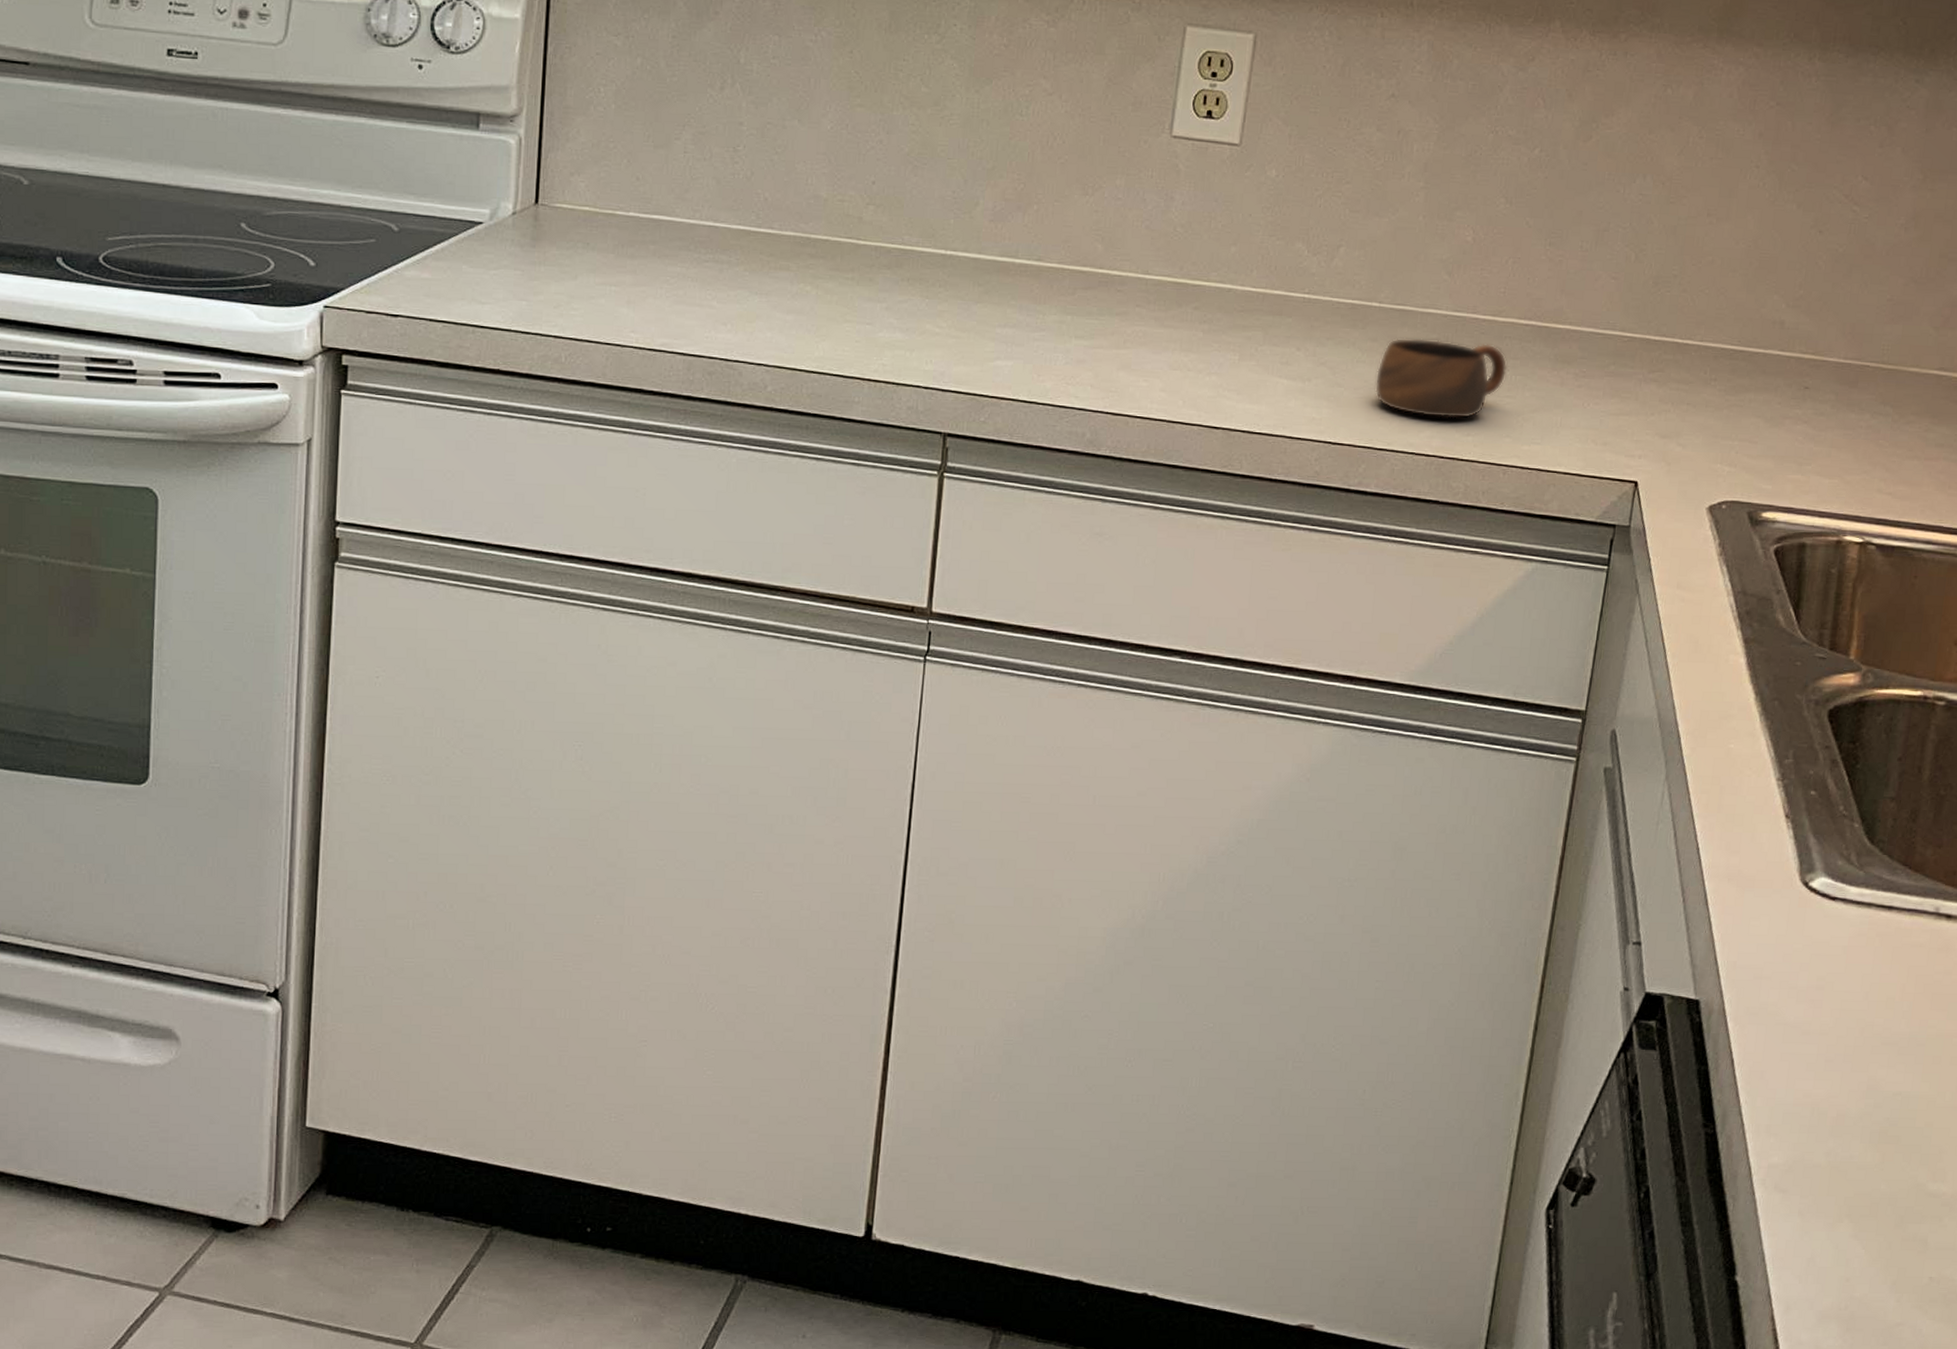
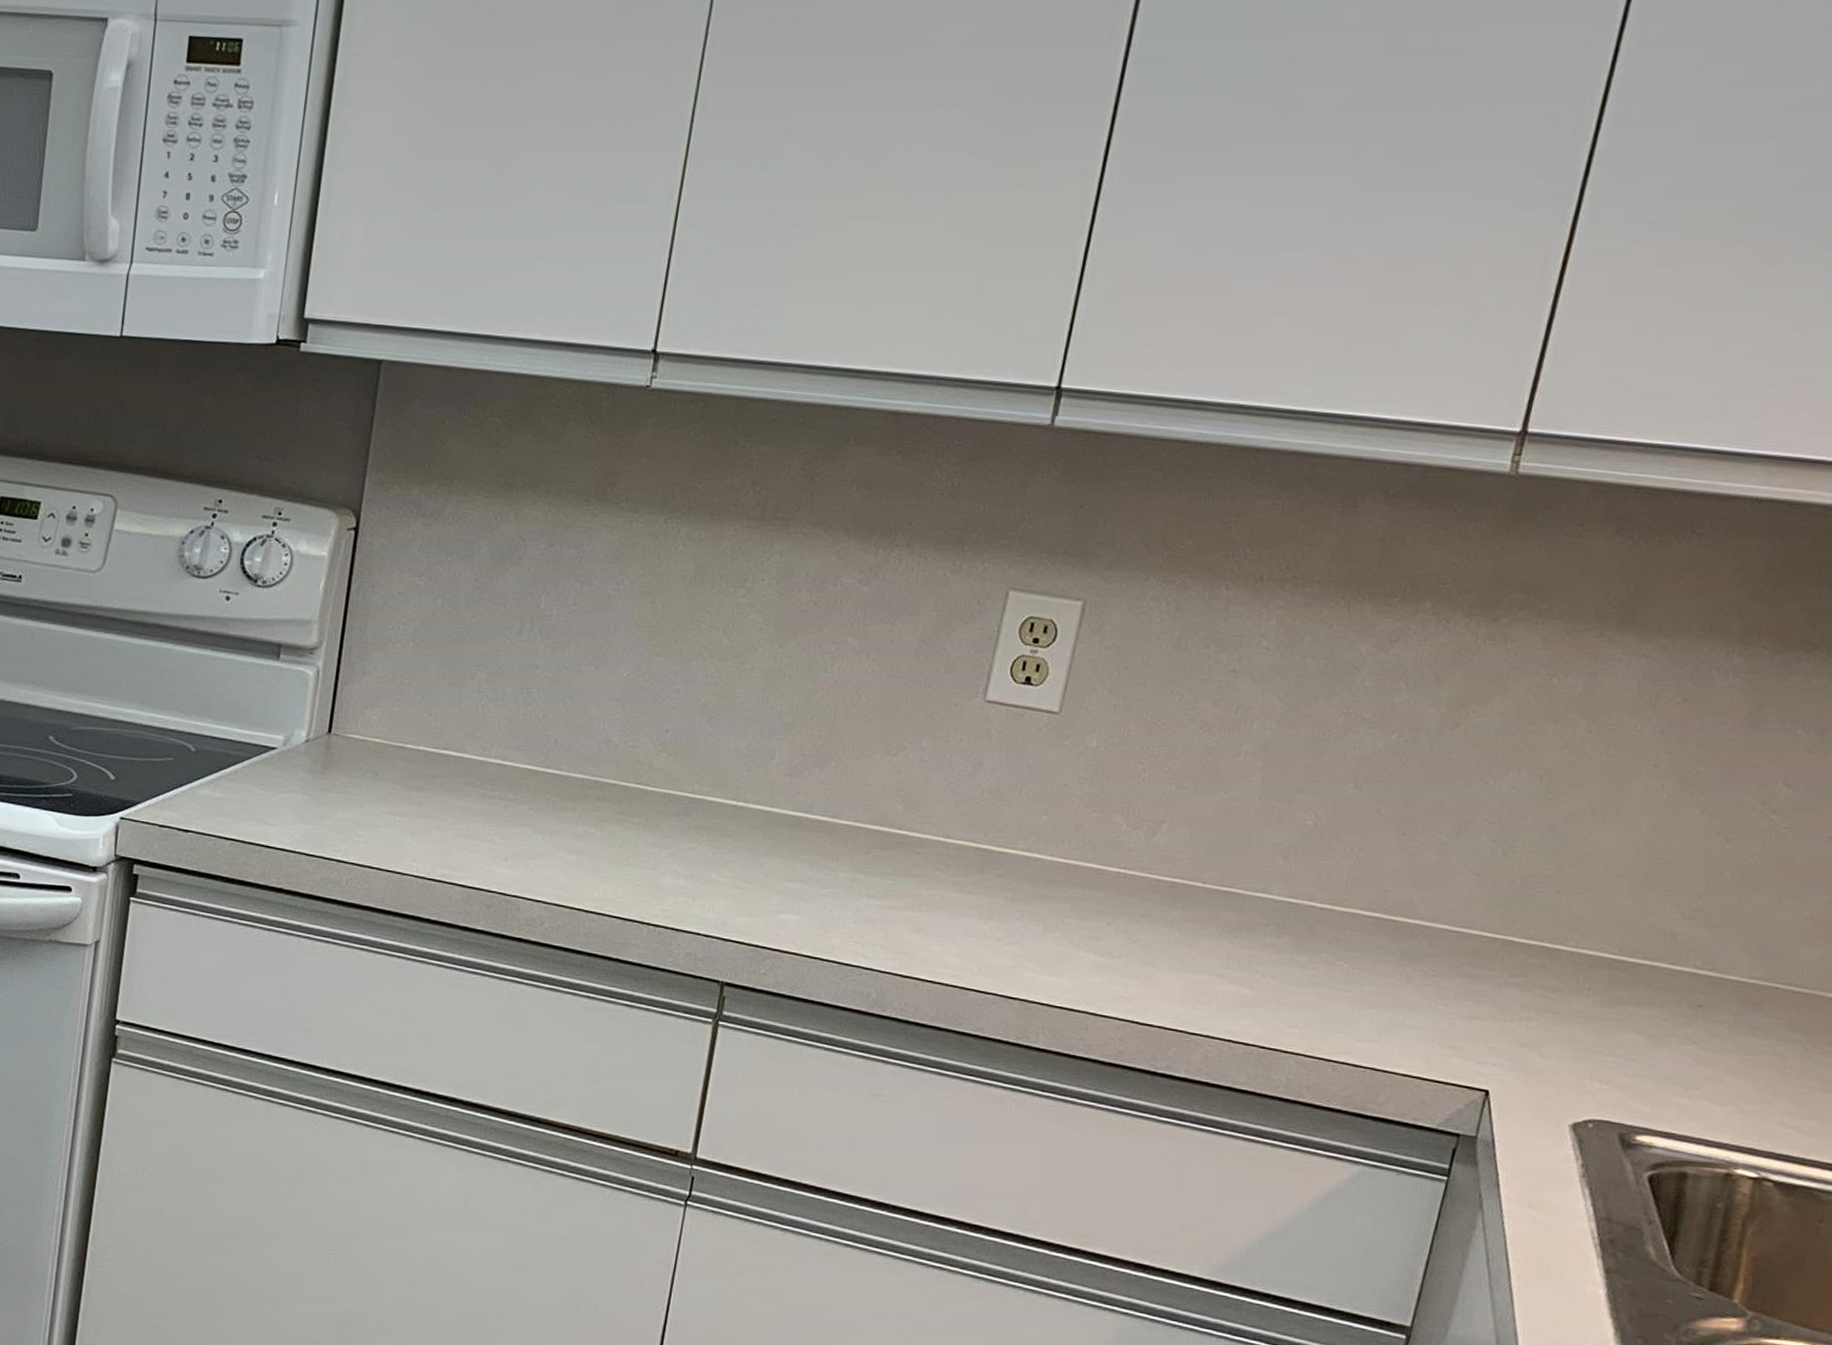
cup: present [1374,337,1508,419] -> none [1191,920,1345,1010]

